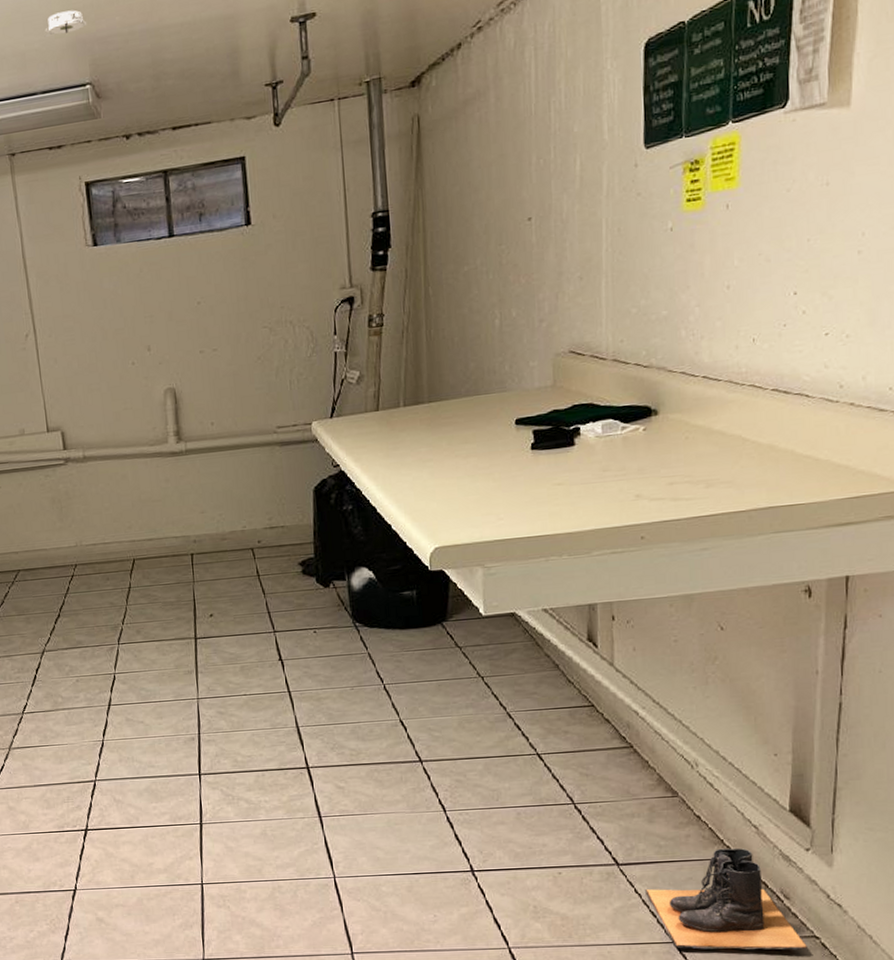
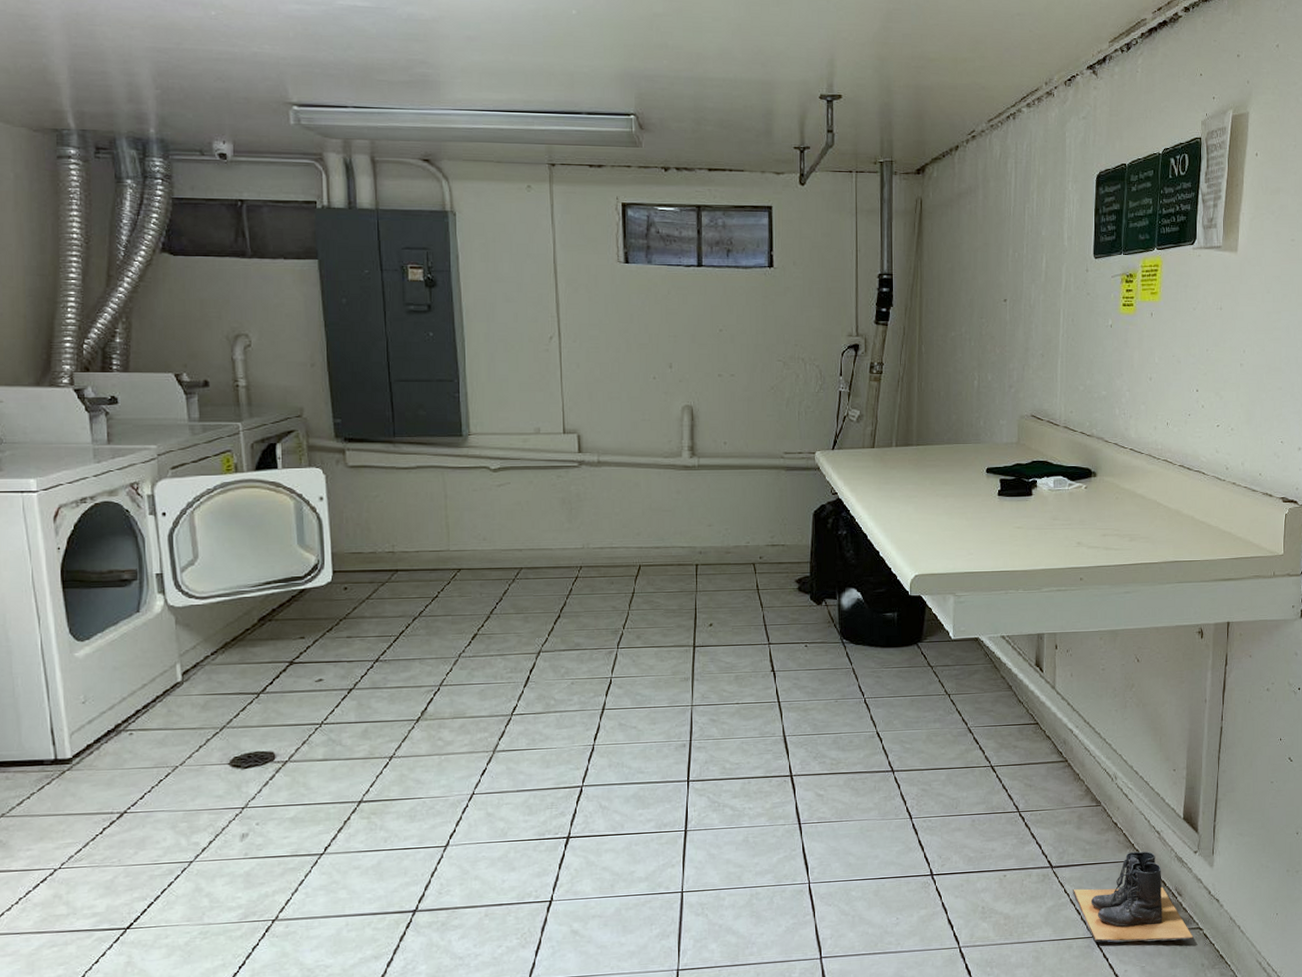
smoke detector: present [44,10,87,37] -> none [594,44,636,65]

